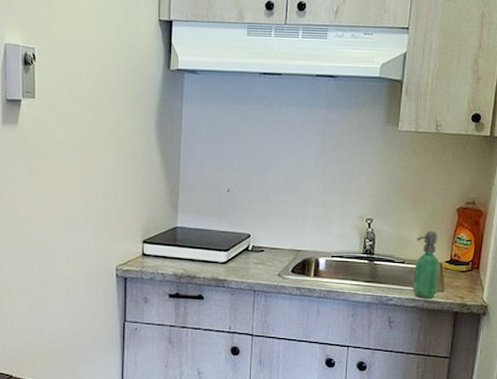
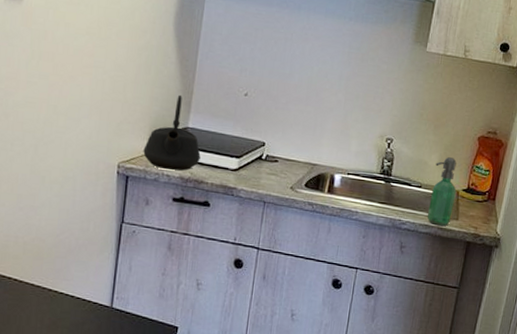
kettle: none [138,197,191,269] -> present [143,94,201,172]

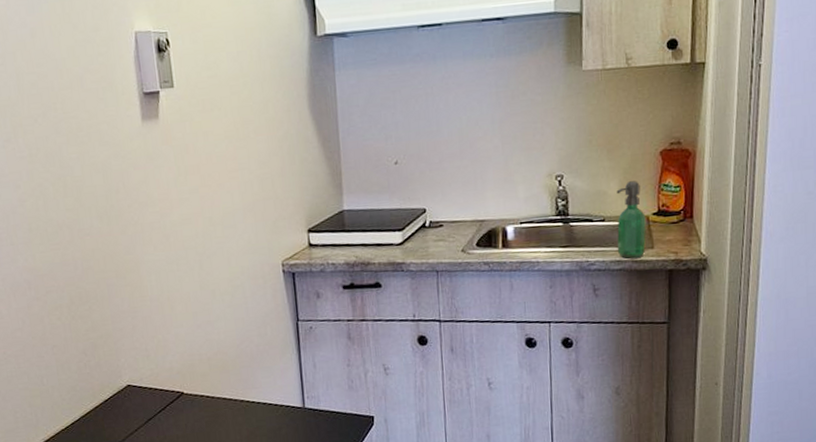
kettle: present [143,94,201,172] -> none [303,178,363,259]

